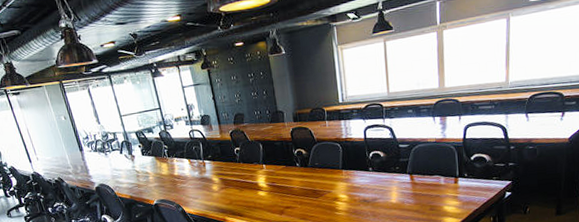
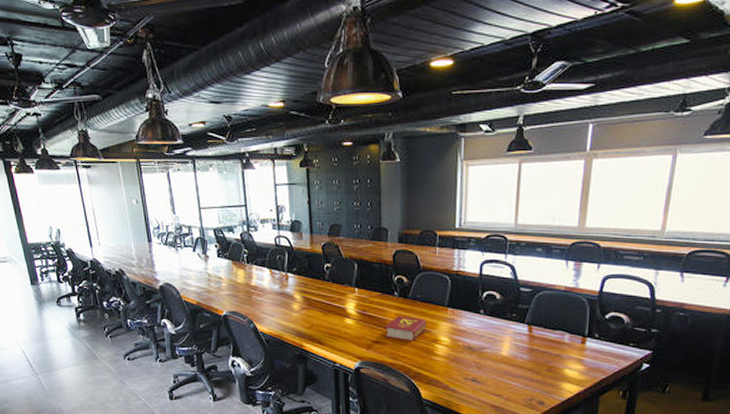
book: none [292,182,327,203] -> present [384,315,427,342]

